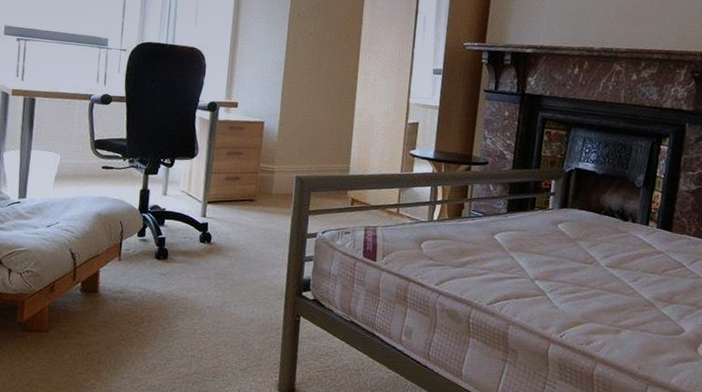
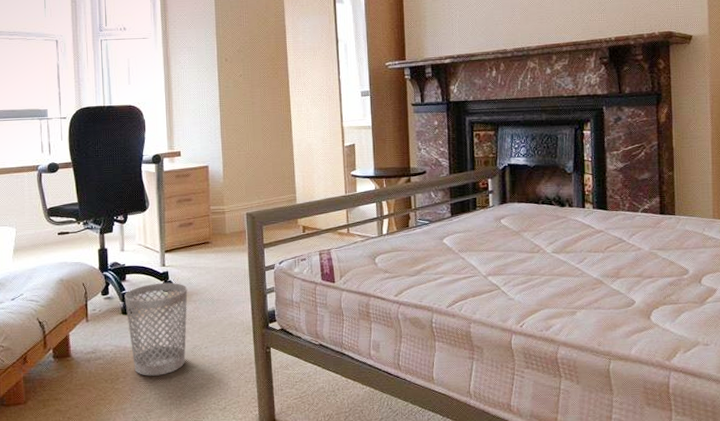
wastebasket: none [160,233,225,326] -> present [124,282,188,376]

